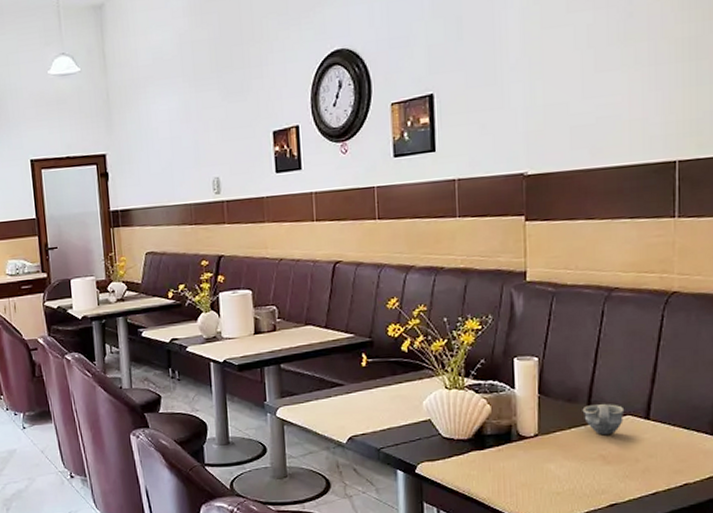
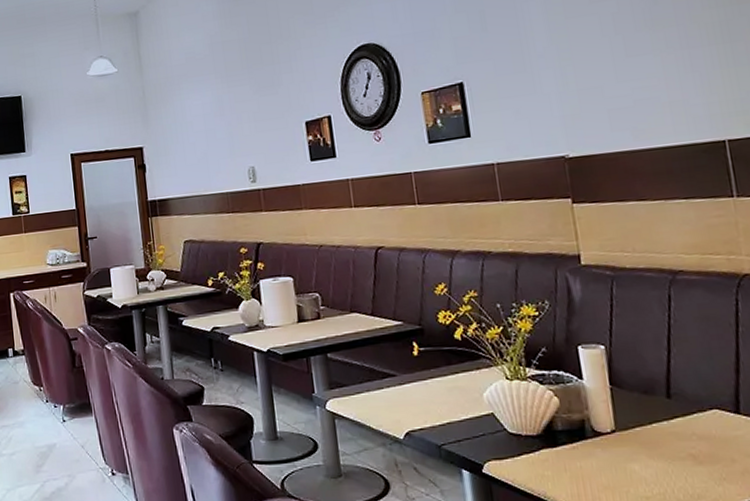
cup: present [582,404,625,436] -> none [661,396,711,432]

